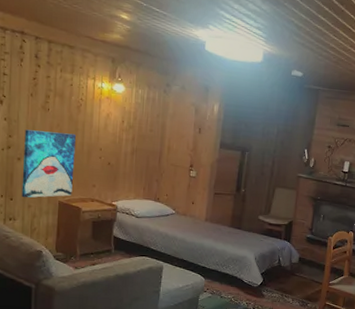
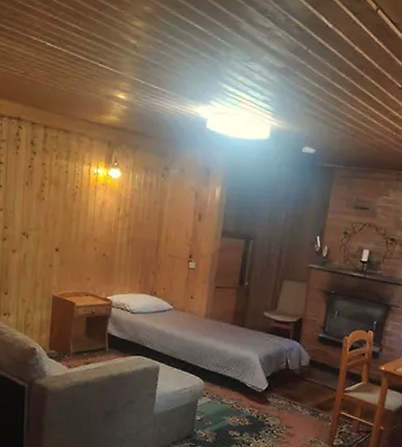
wall art: present [21,129,76,198] -> none [16,220,70,292]

